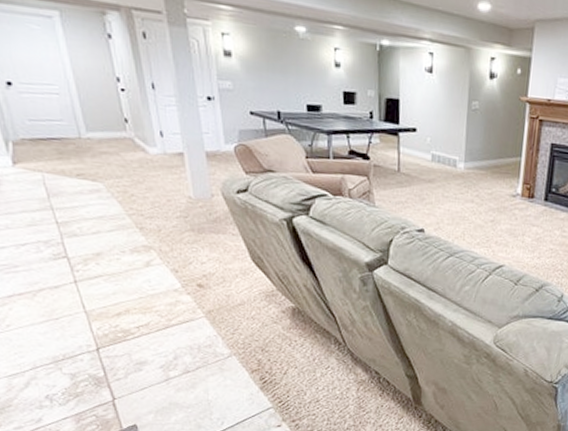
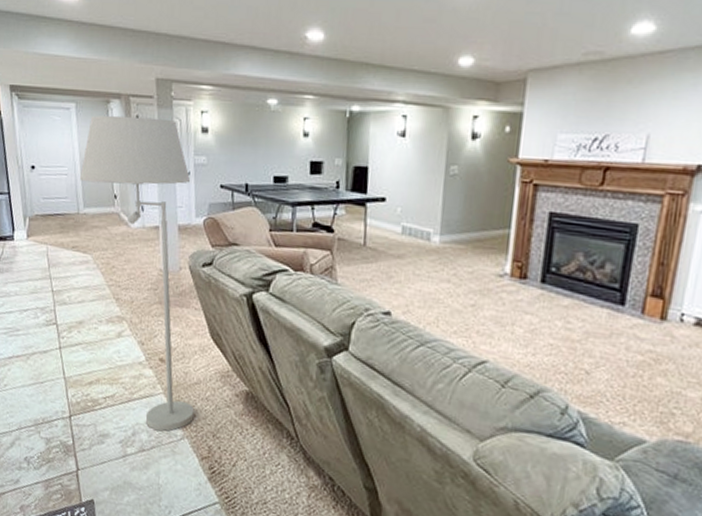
floor lamp: none [77,27,240,353] -> present [80,115,195,432]

